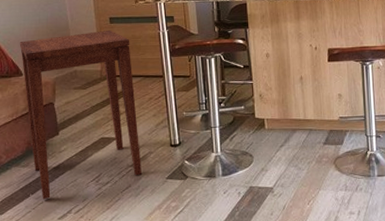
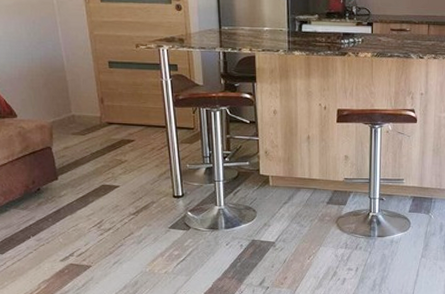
side table: present [19,30,142,200] -> none [11,74,144,242]

